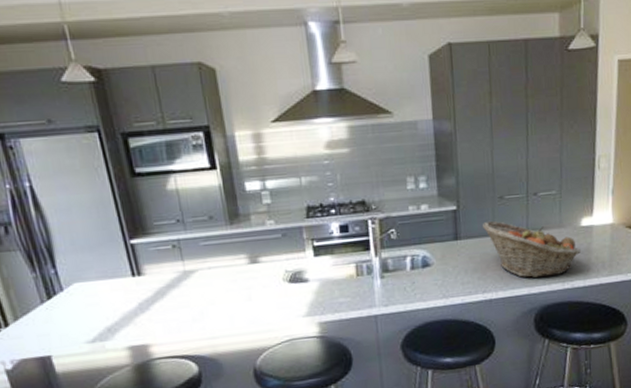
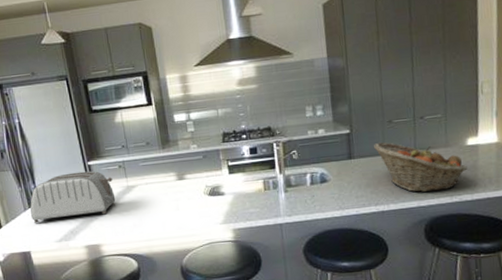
toaster: none [49,251,169,319] -> present [30,170,116,223]

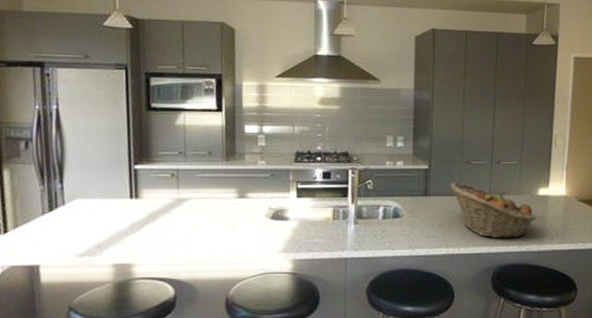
toaster: present [30,170,116,223] -> none [50,175,161,231]

